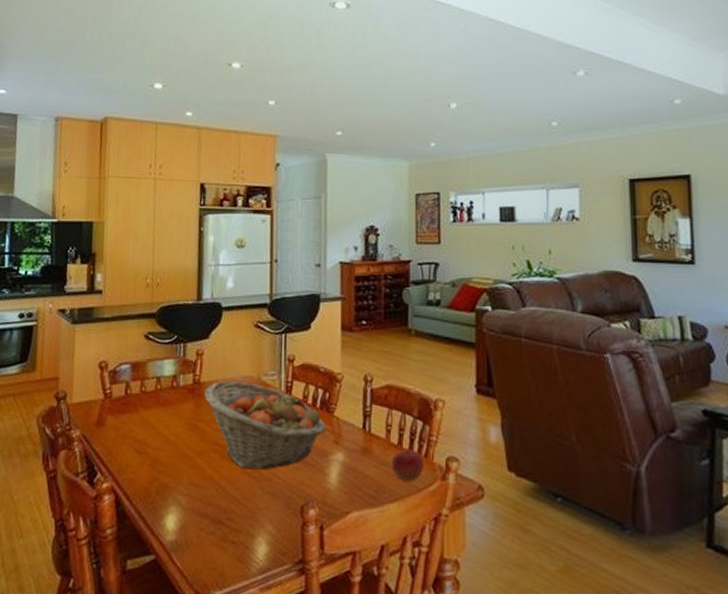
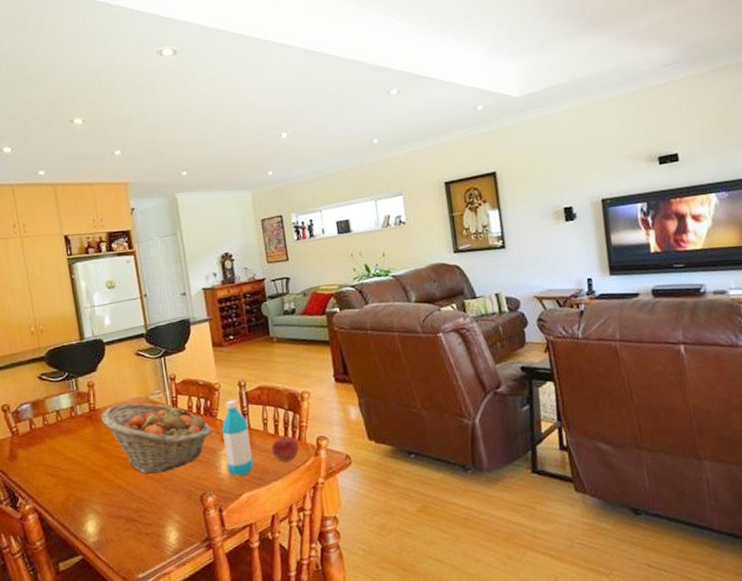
water bottle: none [337,395,369,489] -> present [221,399,254,476]

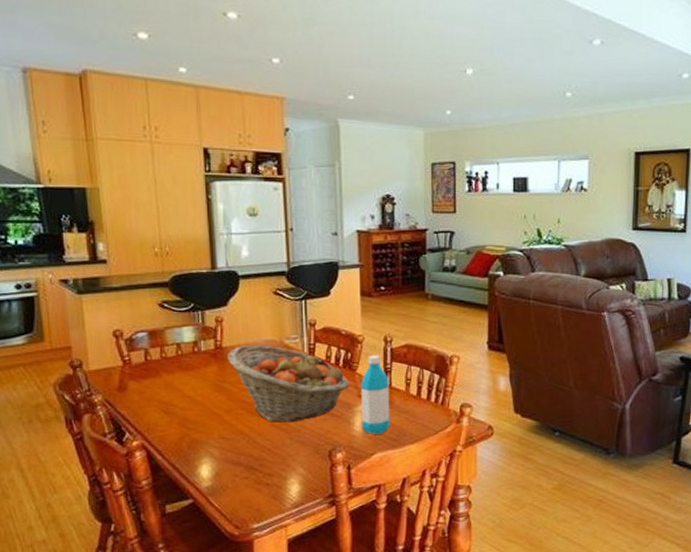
fruit: present [271,435,299,462] -> none [411,399,440,425]

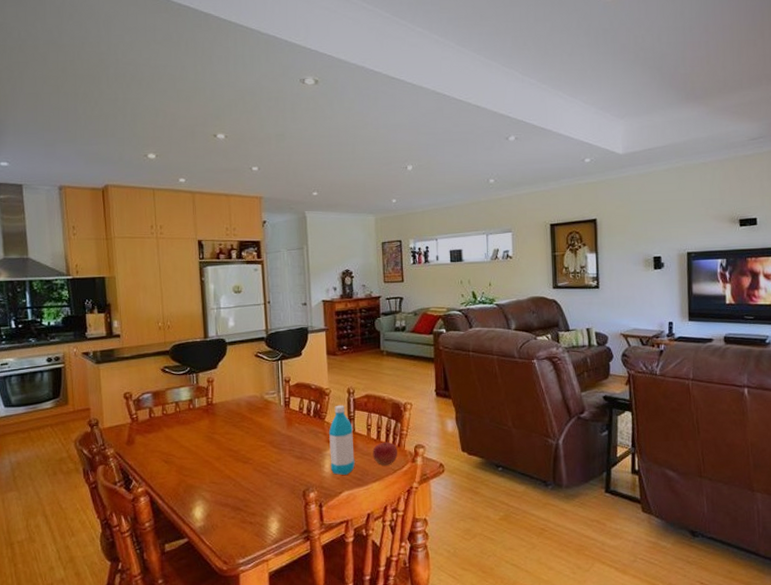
fruit basket: present [228,344,349,423] -> none [217,400,319,467]
fruit: none [411,399,440,425] -> present [372,442,397,465]

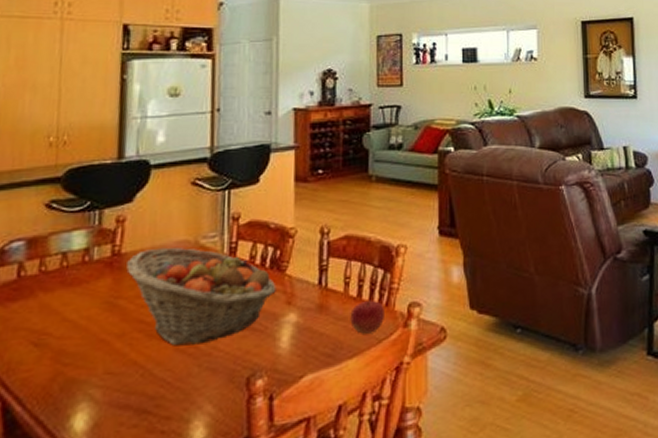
fruit basket: none [217,400,319,467] -> present [126,247,276,346]
water bottle: present [328,405,355,475] -> none [289,250,325,351]

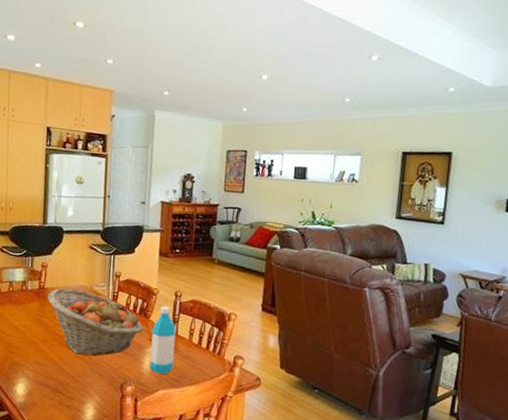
water bottle: none [289,250,325,351] -> present [149,306,176,374]
fruit: present [350,300,384,334] -> none [192,348,217,371]

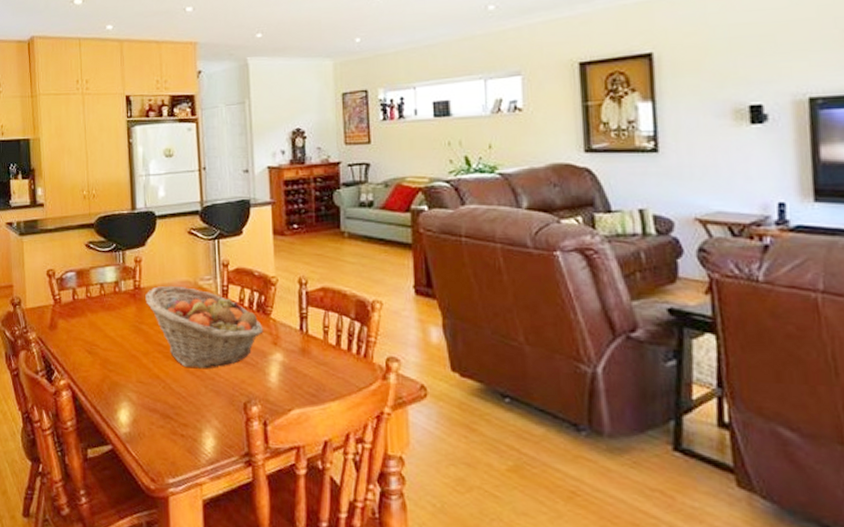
water bottle: present [149,306,176,374] -> none [274,298,308,388]

